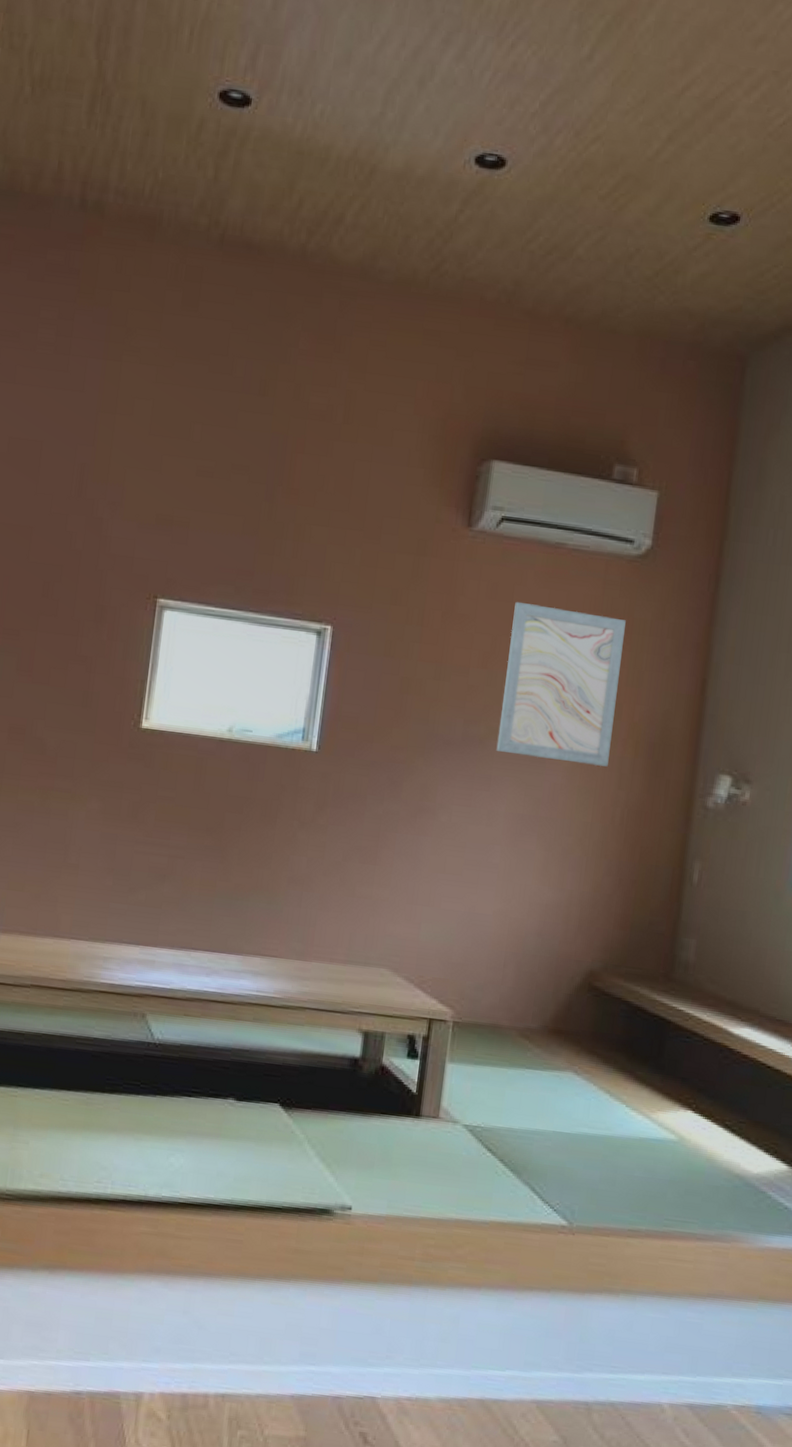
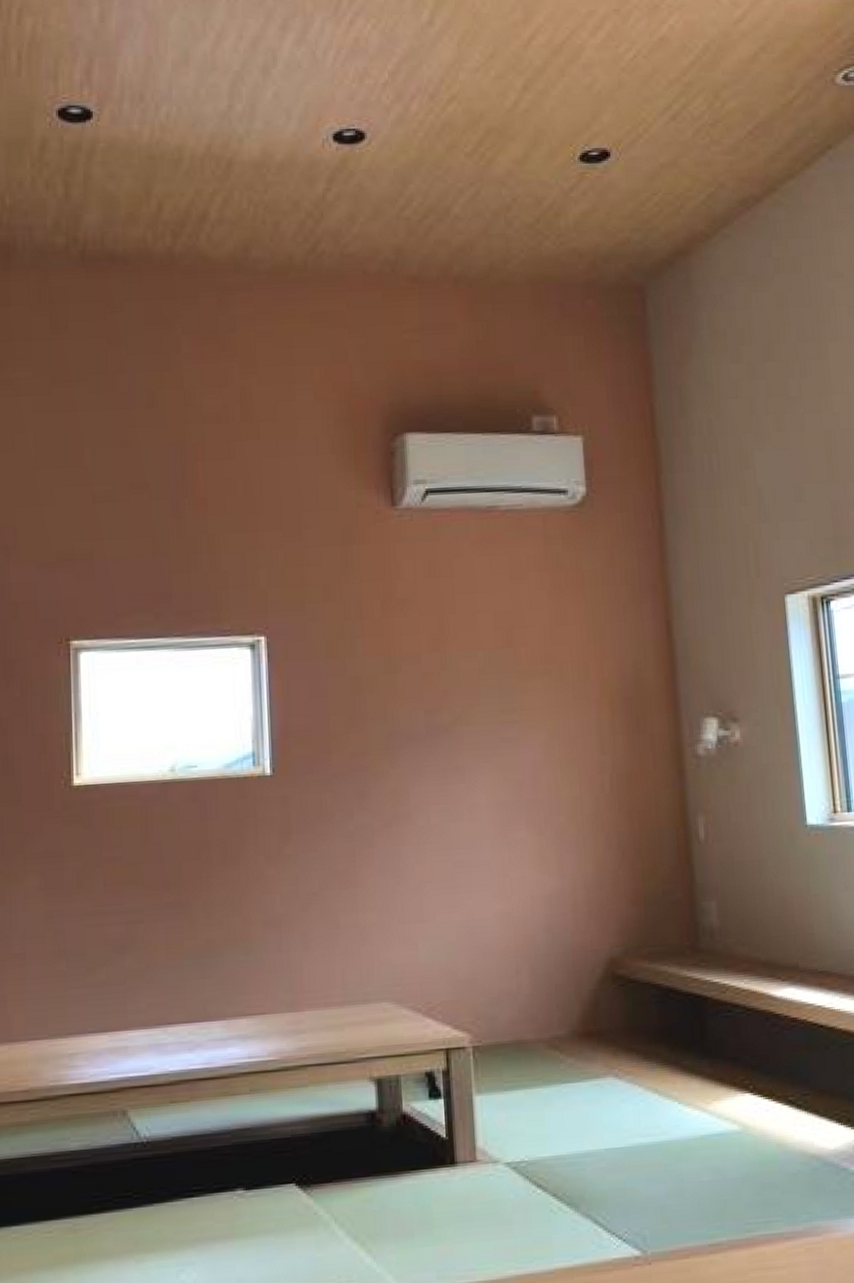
wall art: present [496,601,626,767] -> none [456,573,586,738]

